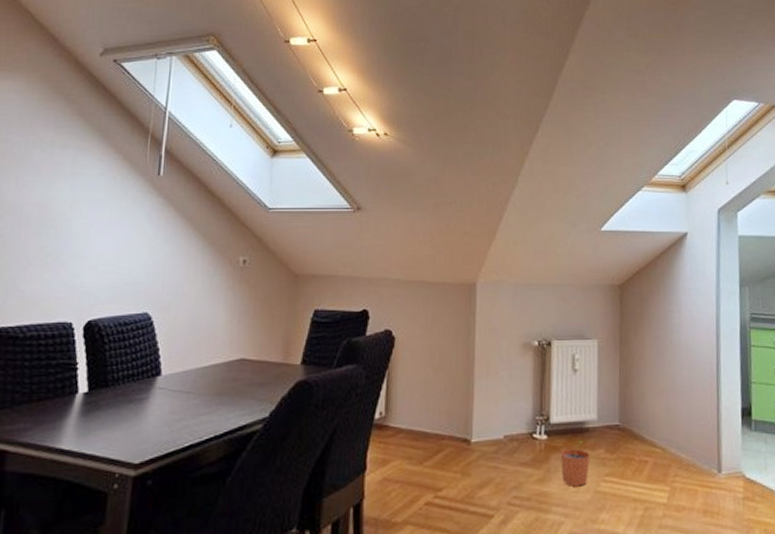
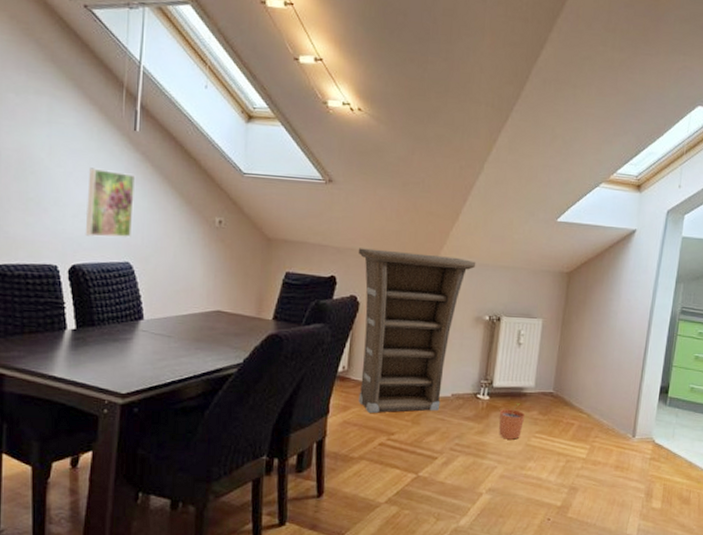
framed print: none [103,216,158,288] -> present [85,167,136,238]
cabinet: none [390,276,519,466] -> present [358,248,476,413]

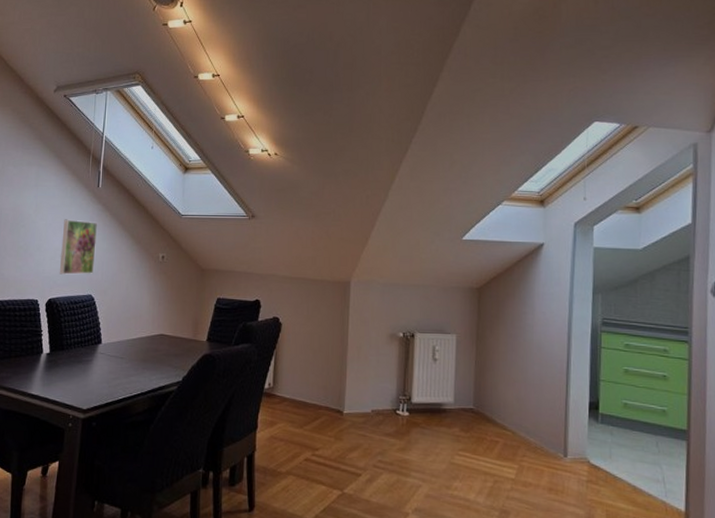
cabinet: present [358,248,476,413] -> none [278,274,387,429]
plant pot: present [499,403,526,440] -> none [420,419,447,457]

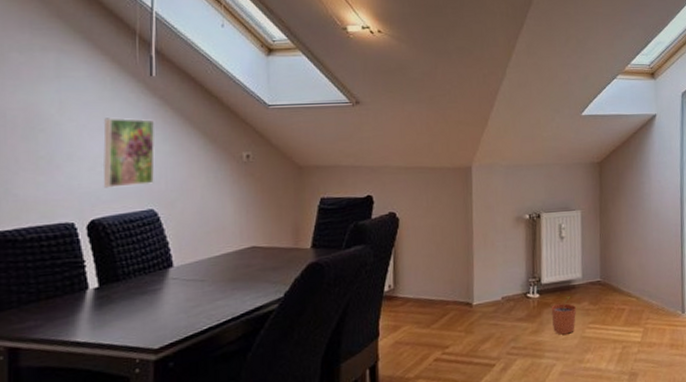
plant pot: none [420,419,447,457] -> present [551,296,577,335]

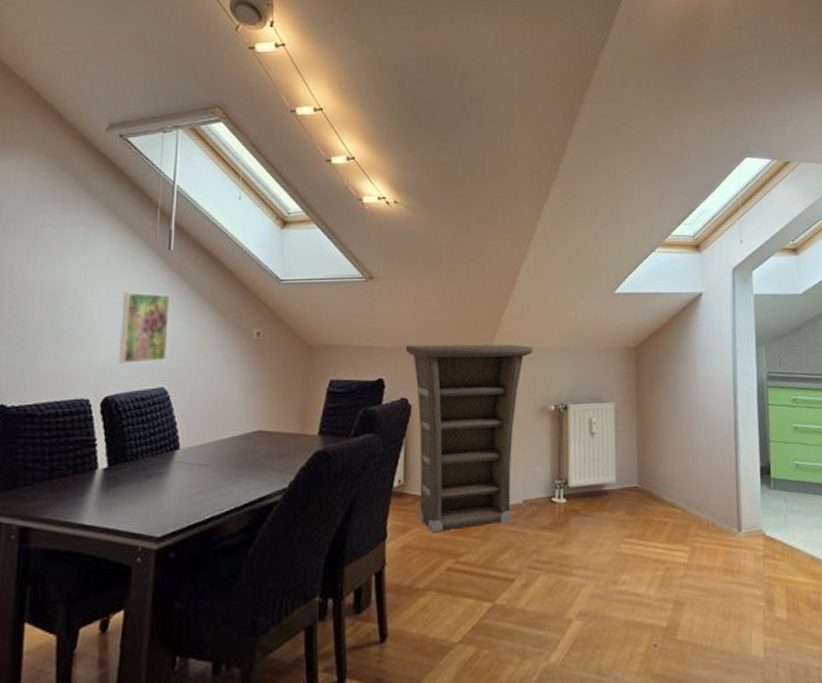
cabinet: none [392,161,510,329] -> present [405,344,534,532]
plant pot: present [551,296,577,335] -> none [579,504,610,549]

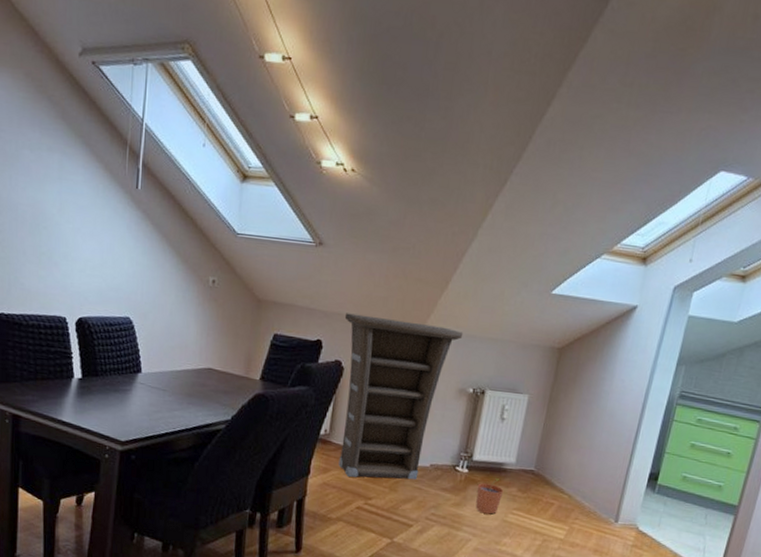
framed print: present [118,292,171,364] -> none [90,224,137,294]
plant pot: none [579,504,610,549] -> present [475,478,504,514]

